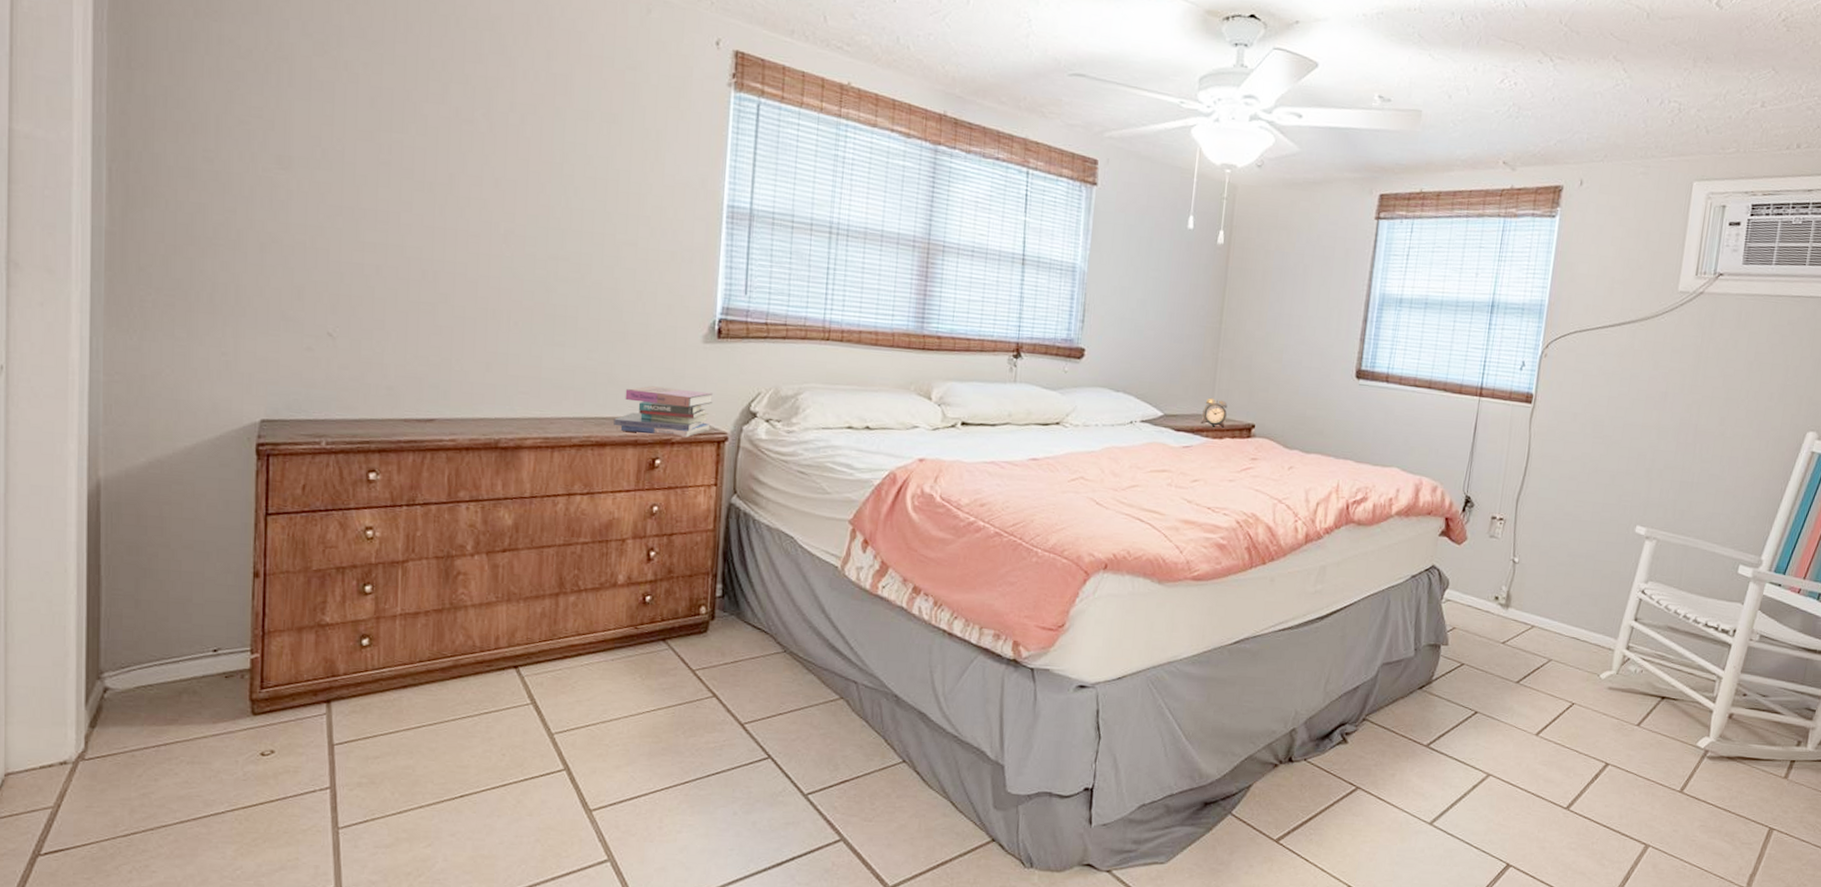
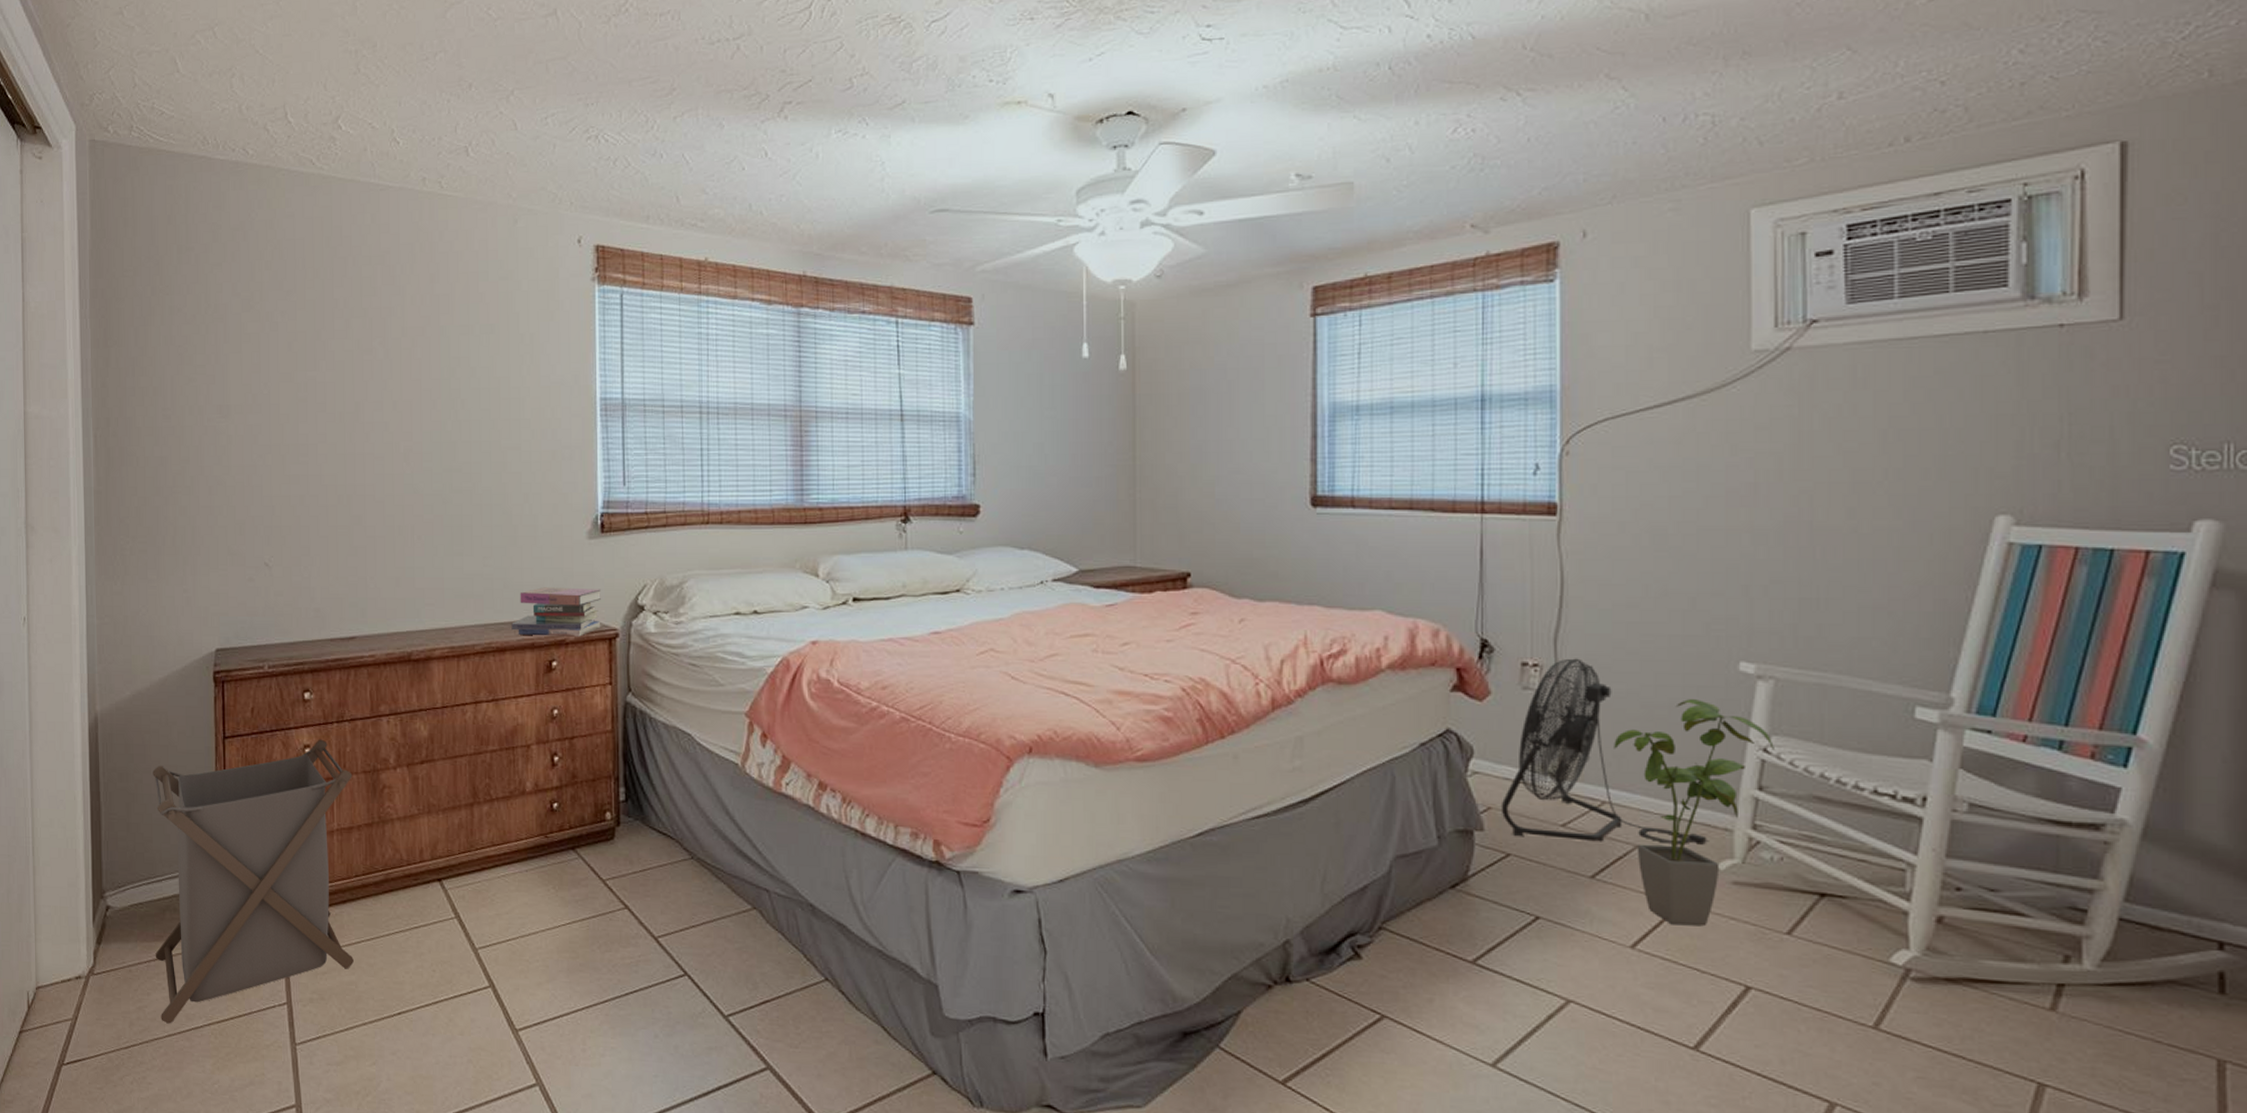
laundry basket: none [166,521,422,809] -> present [153,739,354,1023]
alarm clock: present [1200,397,1228,428] -> none [1123,546,1155,580]
electric fan: none [1462,515,1598,660] -> present [1501,658,1709,845]
house plant: none [1545,551,1650,720] -> present [1614,699,1776,927]

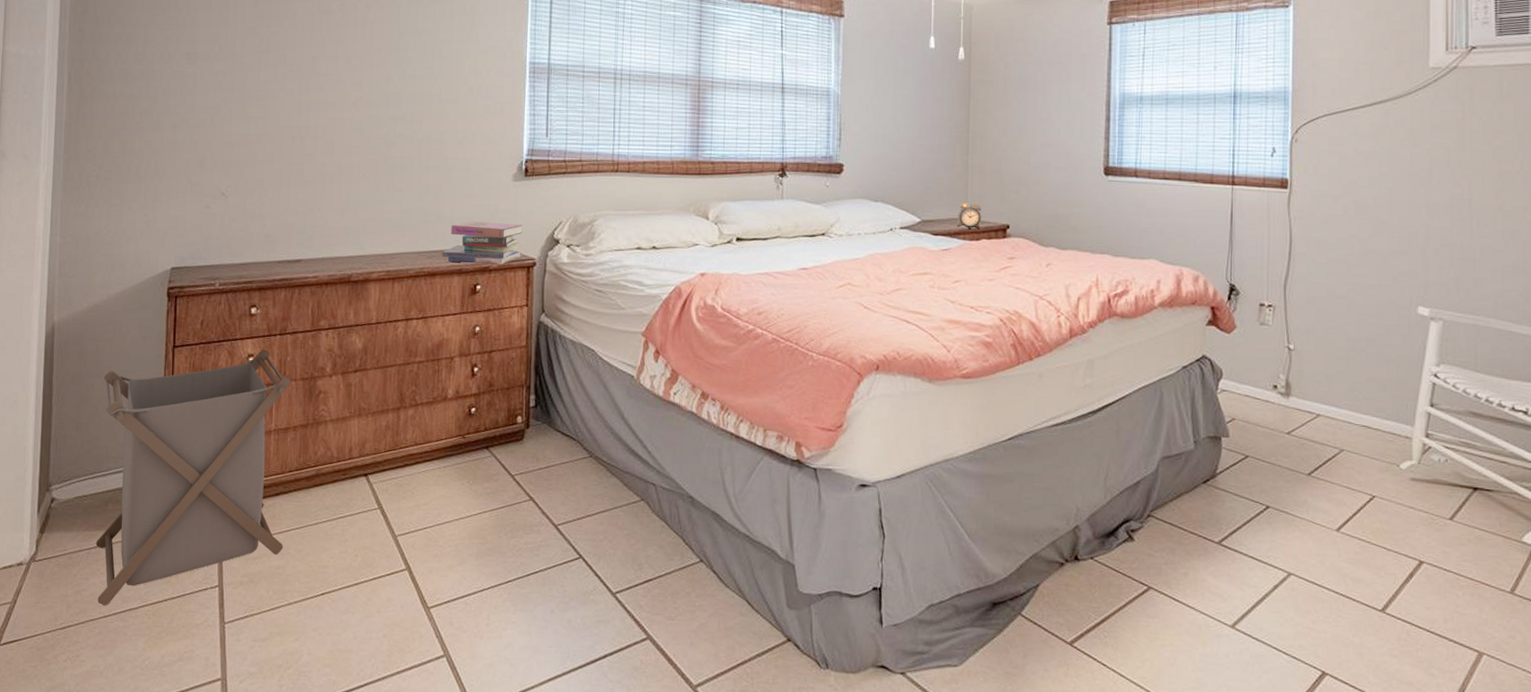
alarm clock: none [1123,546,1155,580] -> present [957,202,982,230]
electric fan: present [1501,658,1709,845] -> none [1242,301,1395,449]
house plant: present [1614,699,1776,927] -> none [1326,335,1443,514]

